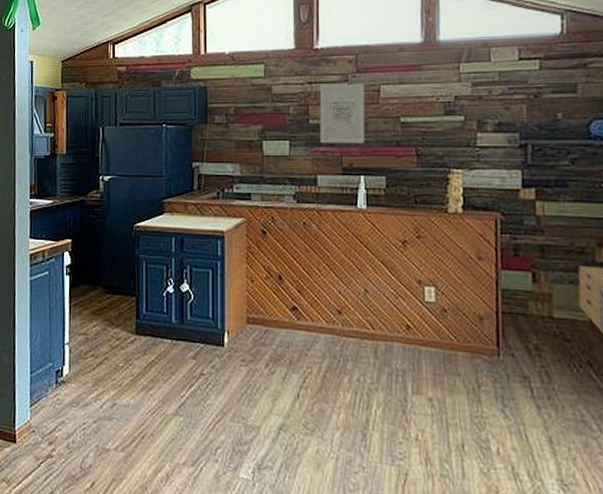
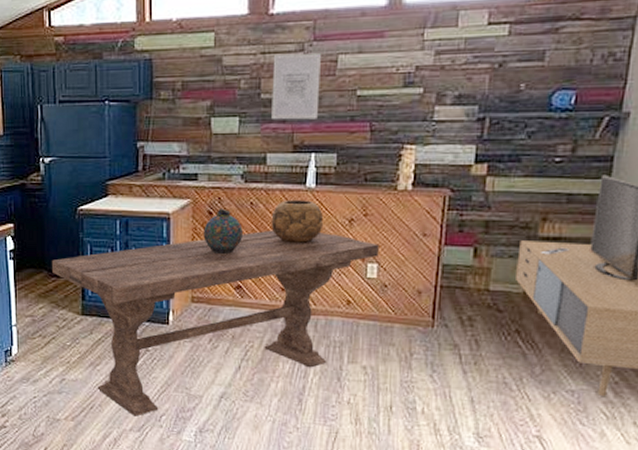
dining table: none [106,250,435,449] -> present [51,230,379,416]
snuff bottle: none [258,227,297,274] -> present [203,208,243,254]
decorative bowl: none [324,221,377,264] -> present [271,200,324,243]

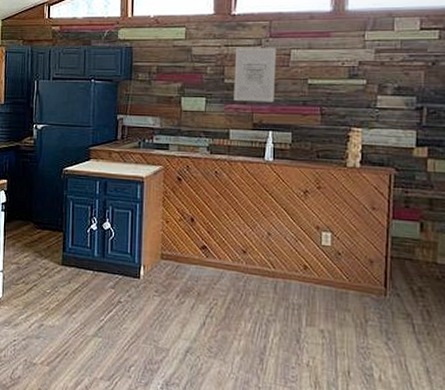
dining table: present [51,230,379,416] -> none [37,196,332,366]
snuff bottle: present [203,208,243,254] -> none [173,175,208,216]
decorative bowl: present [271,200,324,243] -> none [233,171,281,210]

